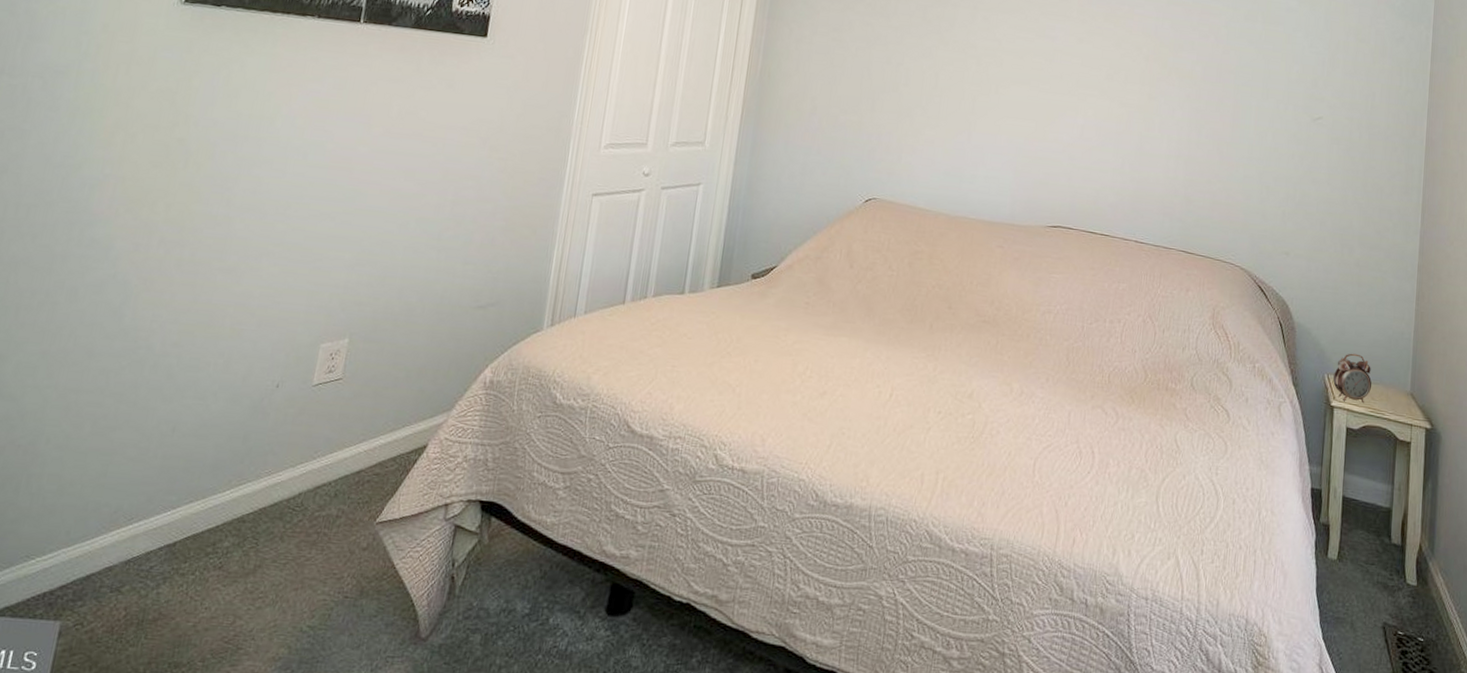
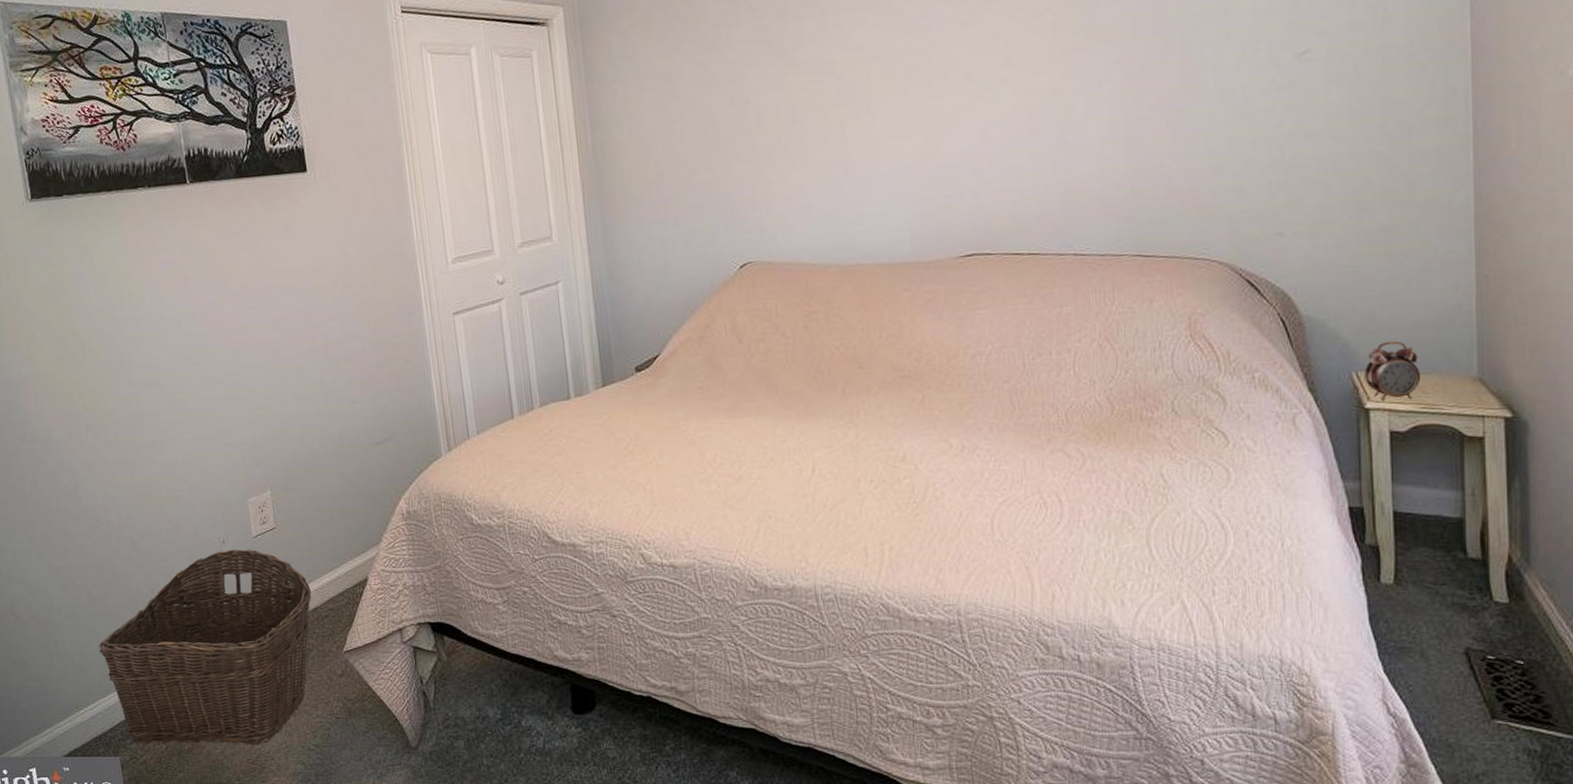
wicker basket: none [82,395,361,621] -> present [99,549,312,745]

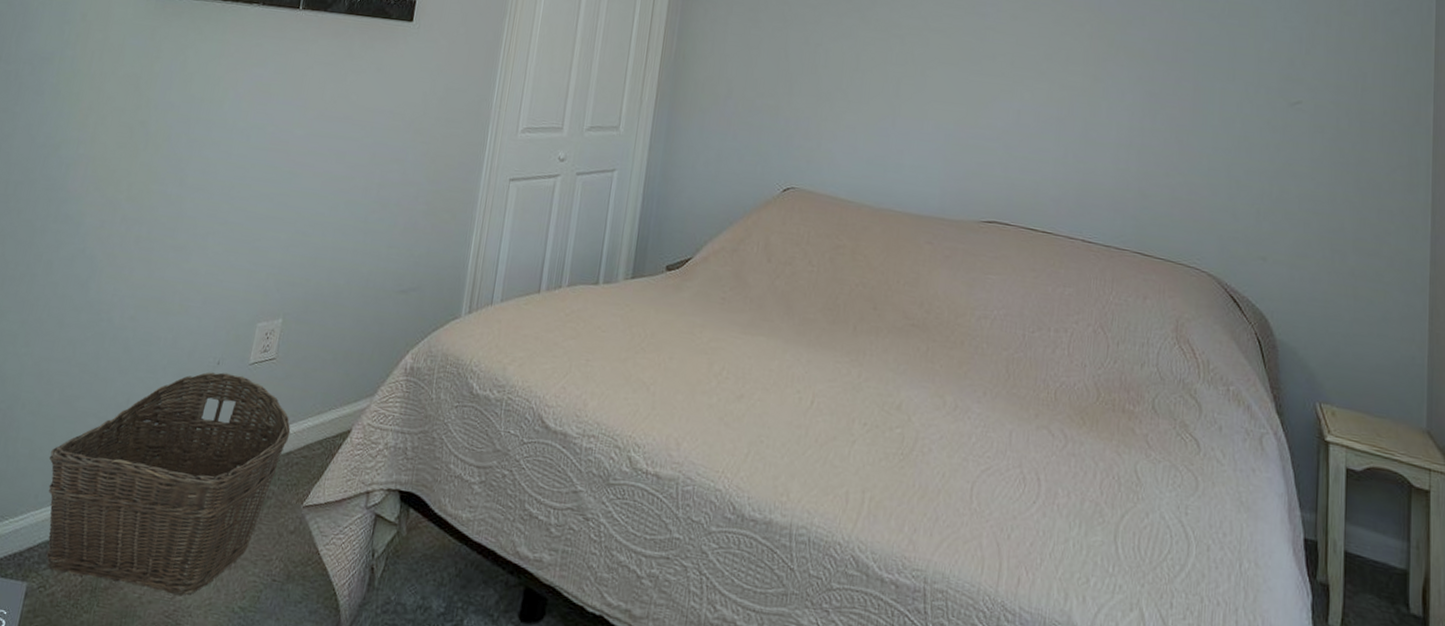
alarm clock: present [1365,341,1421,400] -> none [1327,379,1377,441]

